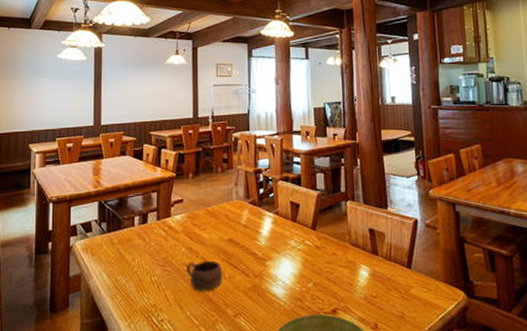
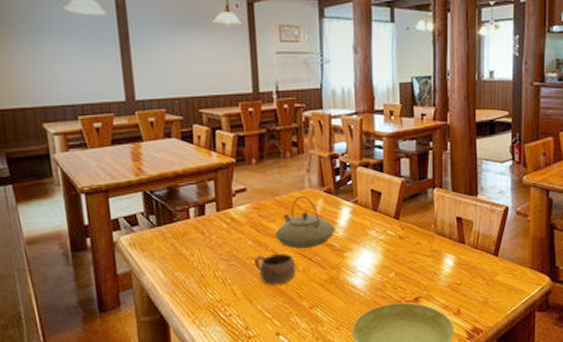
teapot: none [205,207,258,256] -> present [275,196,335,248]

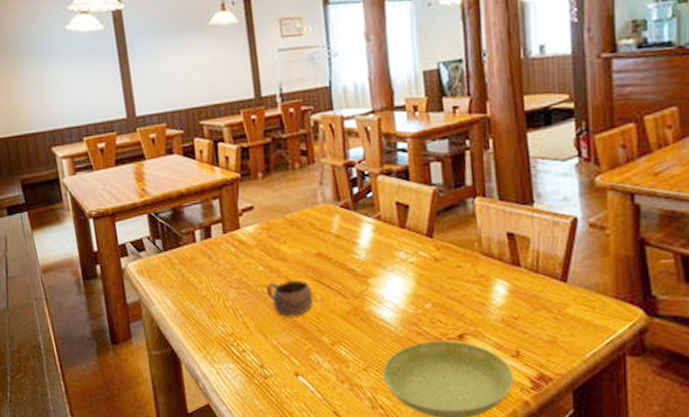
teapot: present [275,196,335,248] -> none [287,213,356,274]

